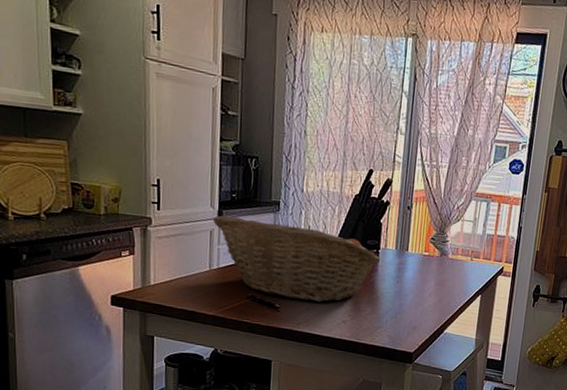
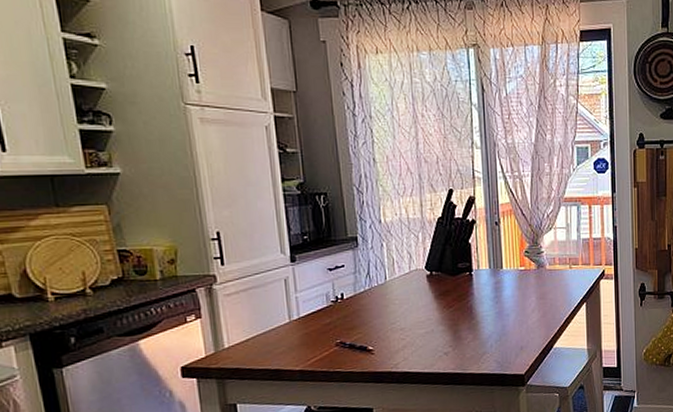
fruit basket: present [213,215,381,303] -> none [286,257,475,339]

